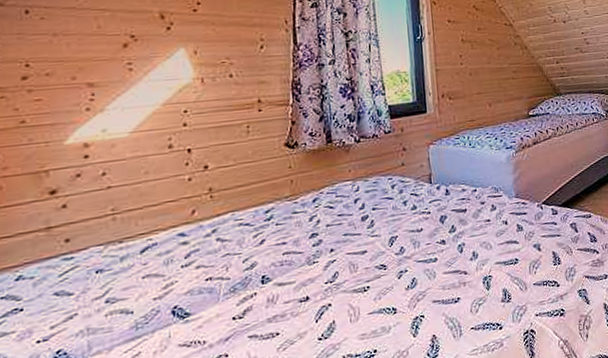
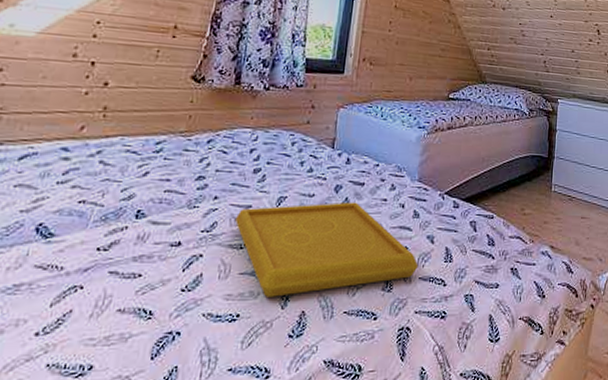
serving tray: none [353,228,531,330] -> present [234,202,419,297]

